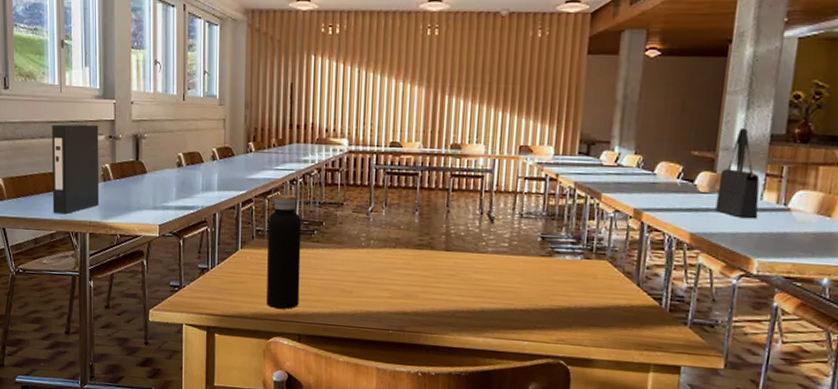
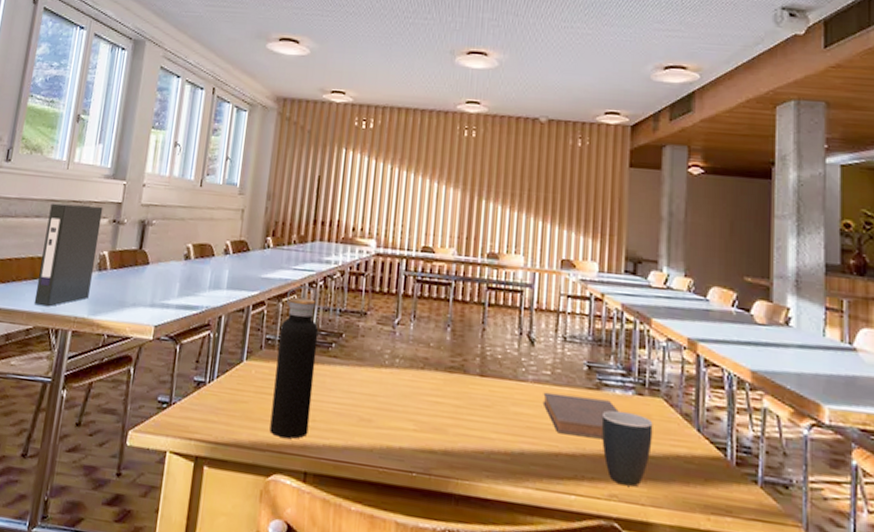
book: none [501,261,568,295] -> present [542,392,619,438]
mug: none [551,272,598,332] -> present [601,410,653,487]
tote bag: present [715,127,760,219] -> none [776,254,823,359]

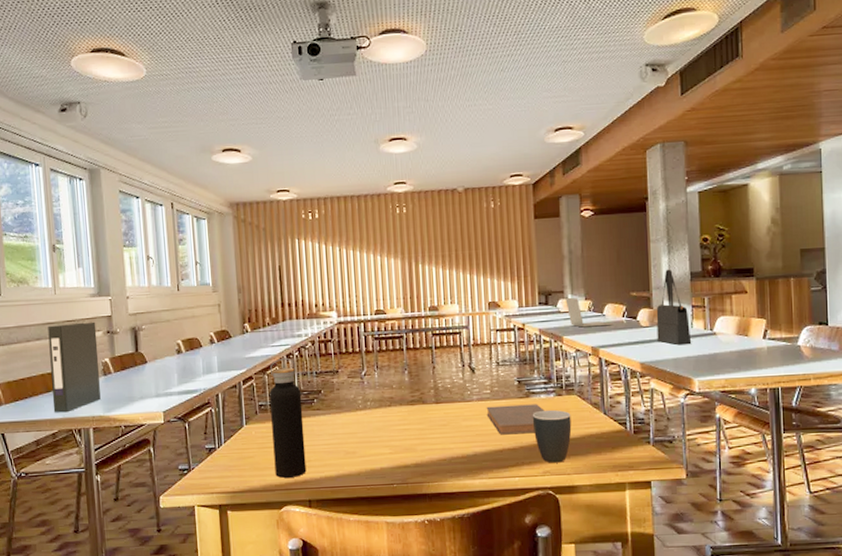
laptop: none [659,269,718,316] -> present [565,297,613,328]
tote bag: none [776,254,823,359] -> present [656,269,692,346]

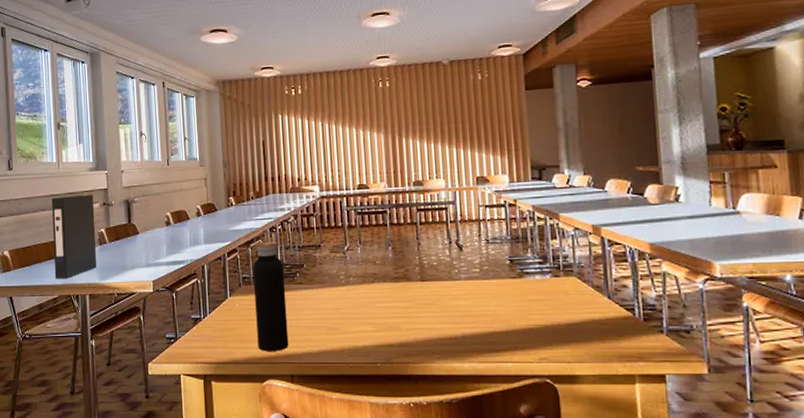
book: present [486,404,545,435] -> none [475,285,540,317]
mug: present [532,409,572,463] -> none [526,291,571,349]
laptop: present [565,297,613,328] -> none [561,172,616,204]
tote bag: present [656,269,692,346] -> none [666,141,711,225]

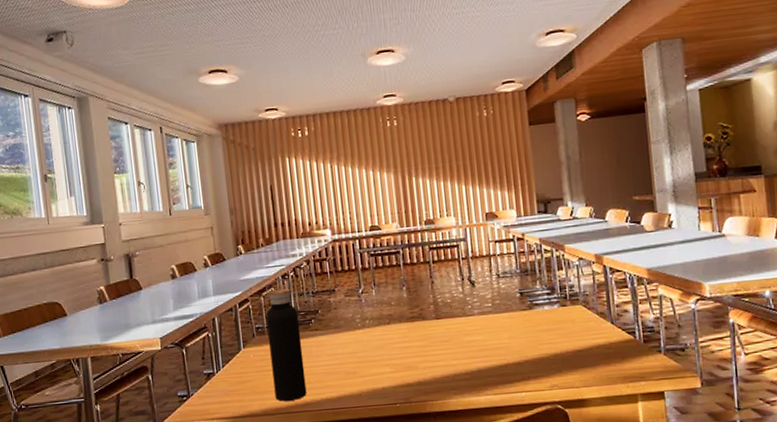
binder: present [51,194,96,279] -> none [42,250,97,344]

